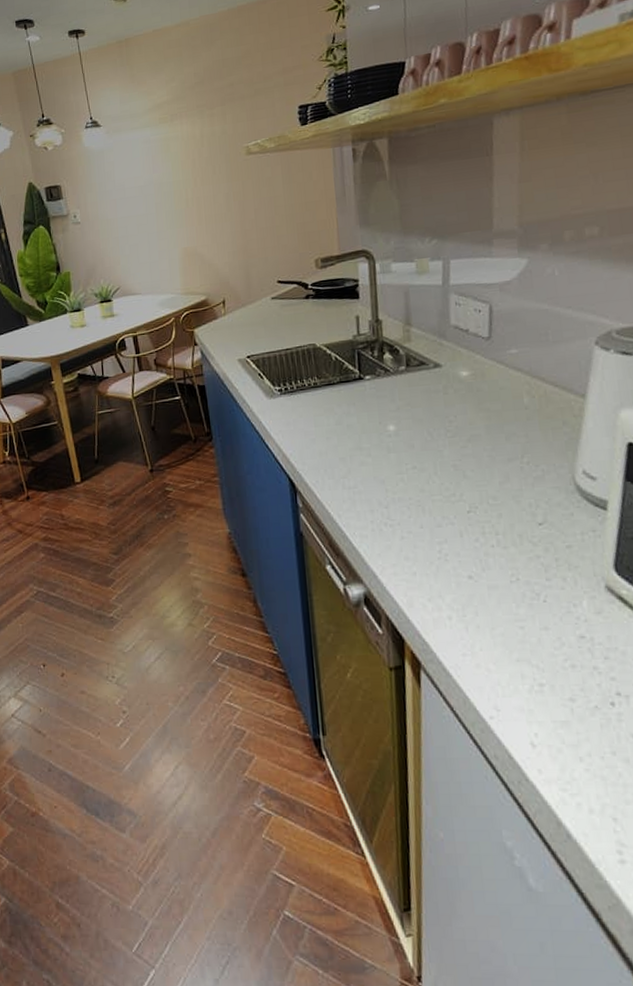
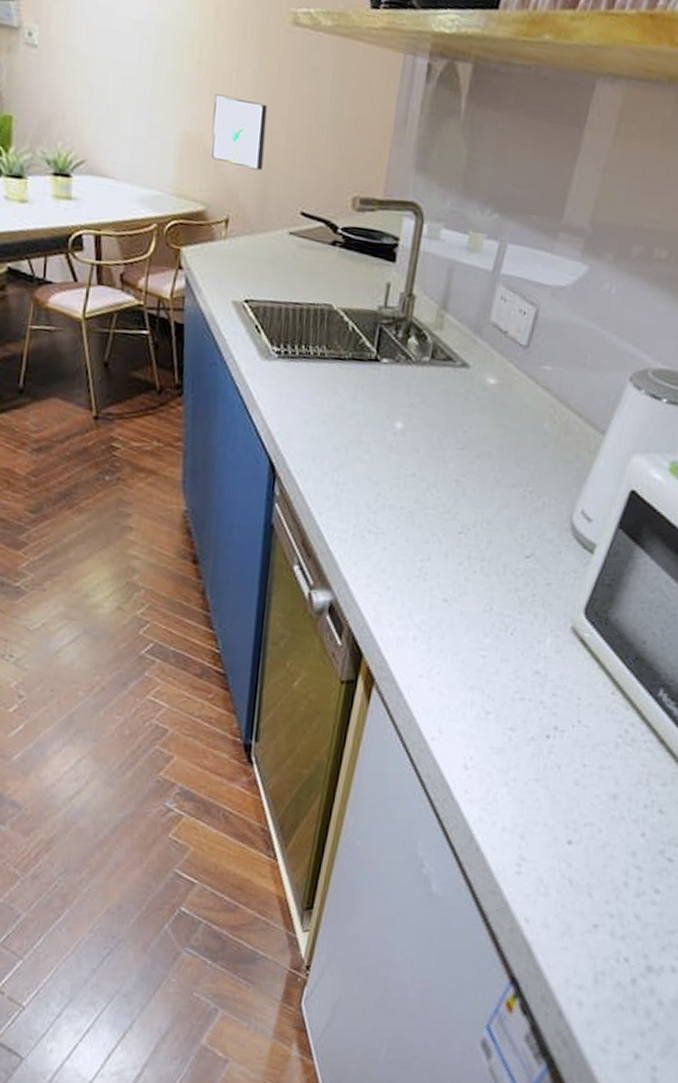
wall art: none [201,213,243,262] -> present [212,94,268,171]

